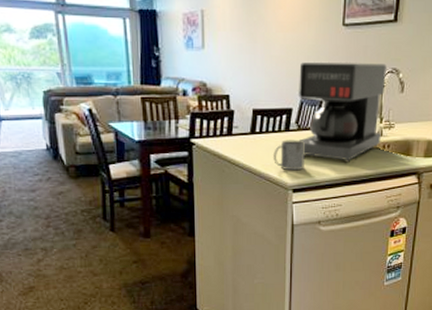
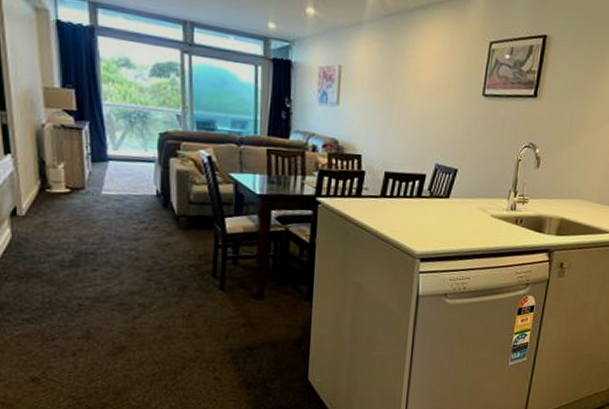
mug: present [273,140,306,171] -> none [402,206,438,239]
coffee maker: present [299,62,387,163] -> none [431,129,524,235]

